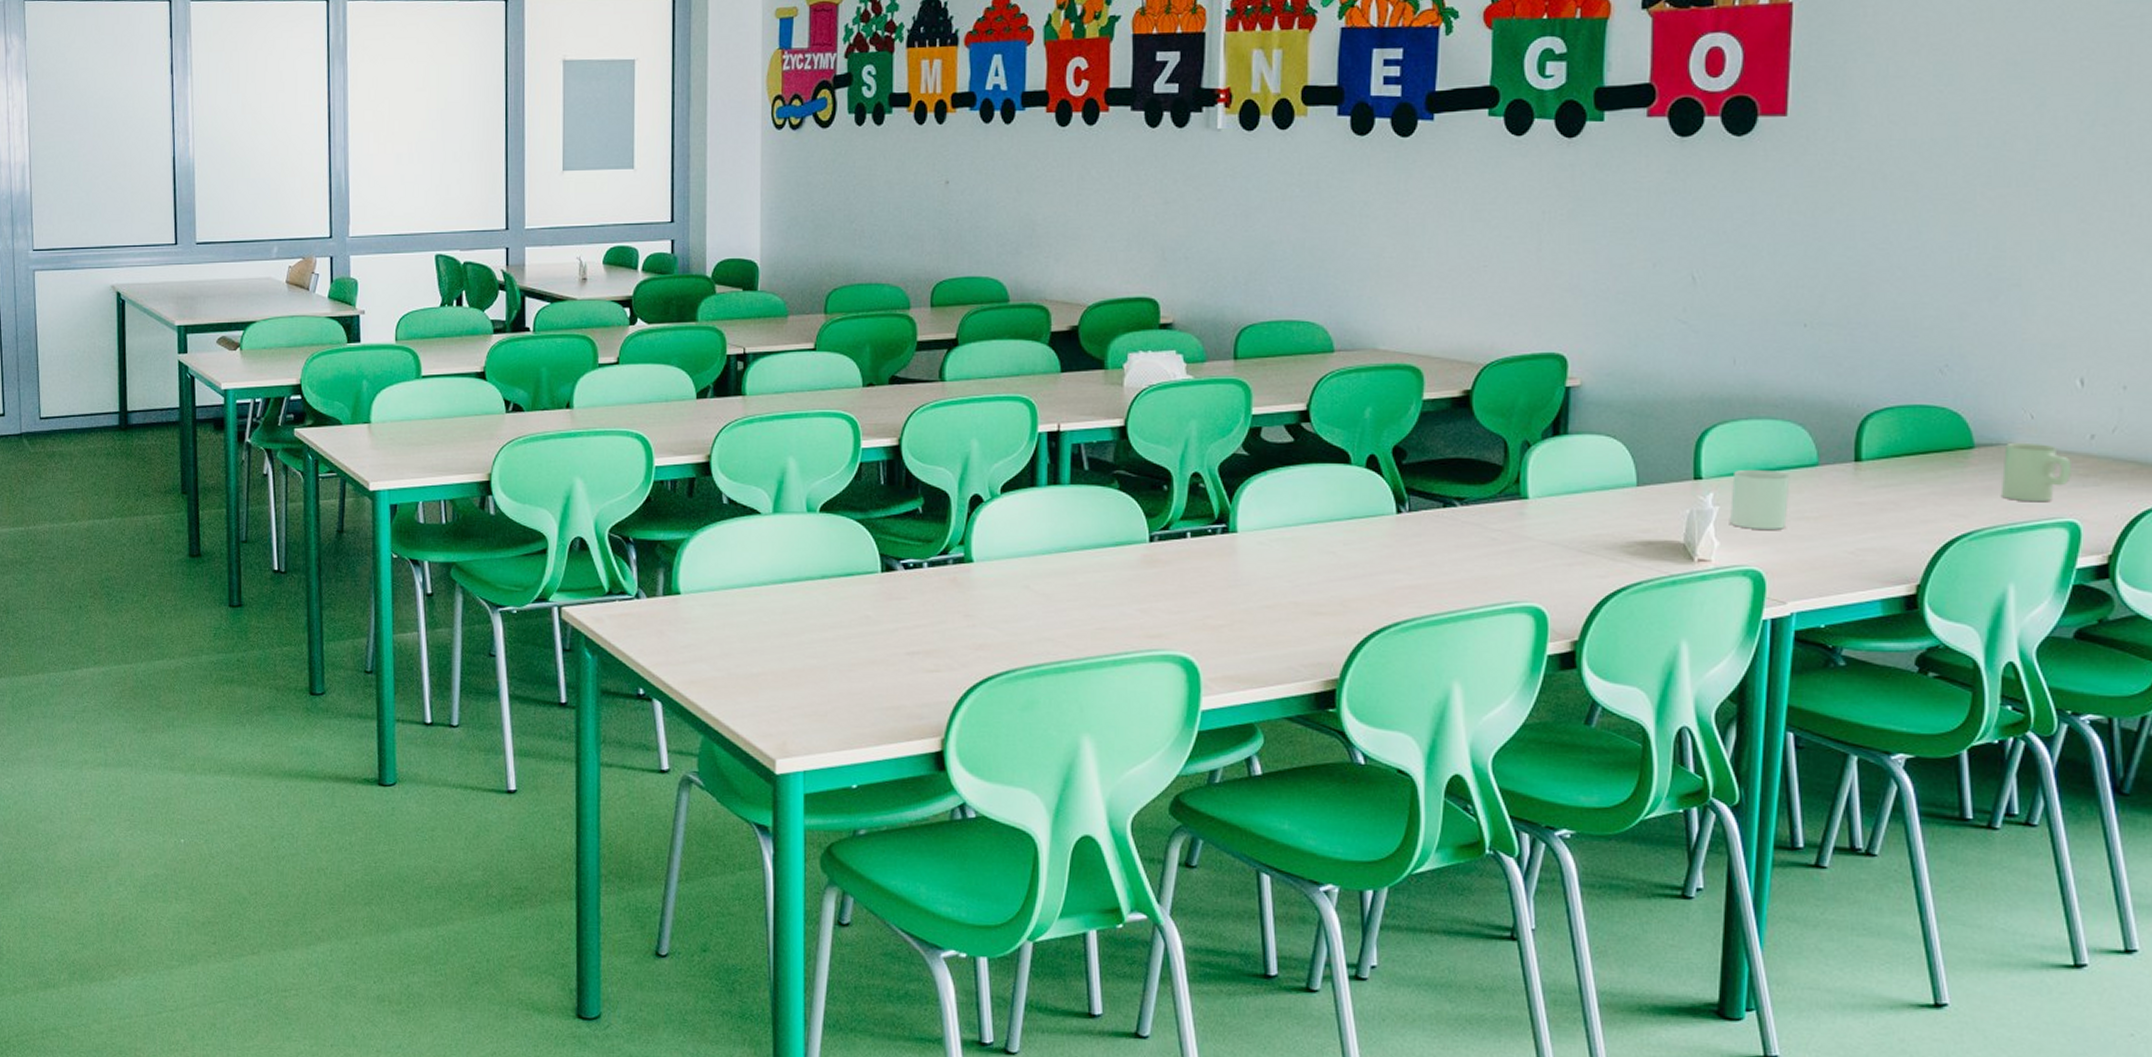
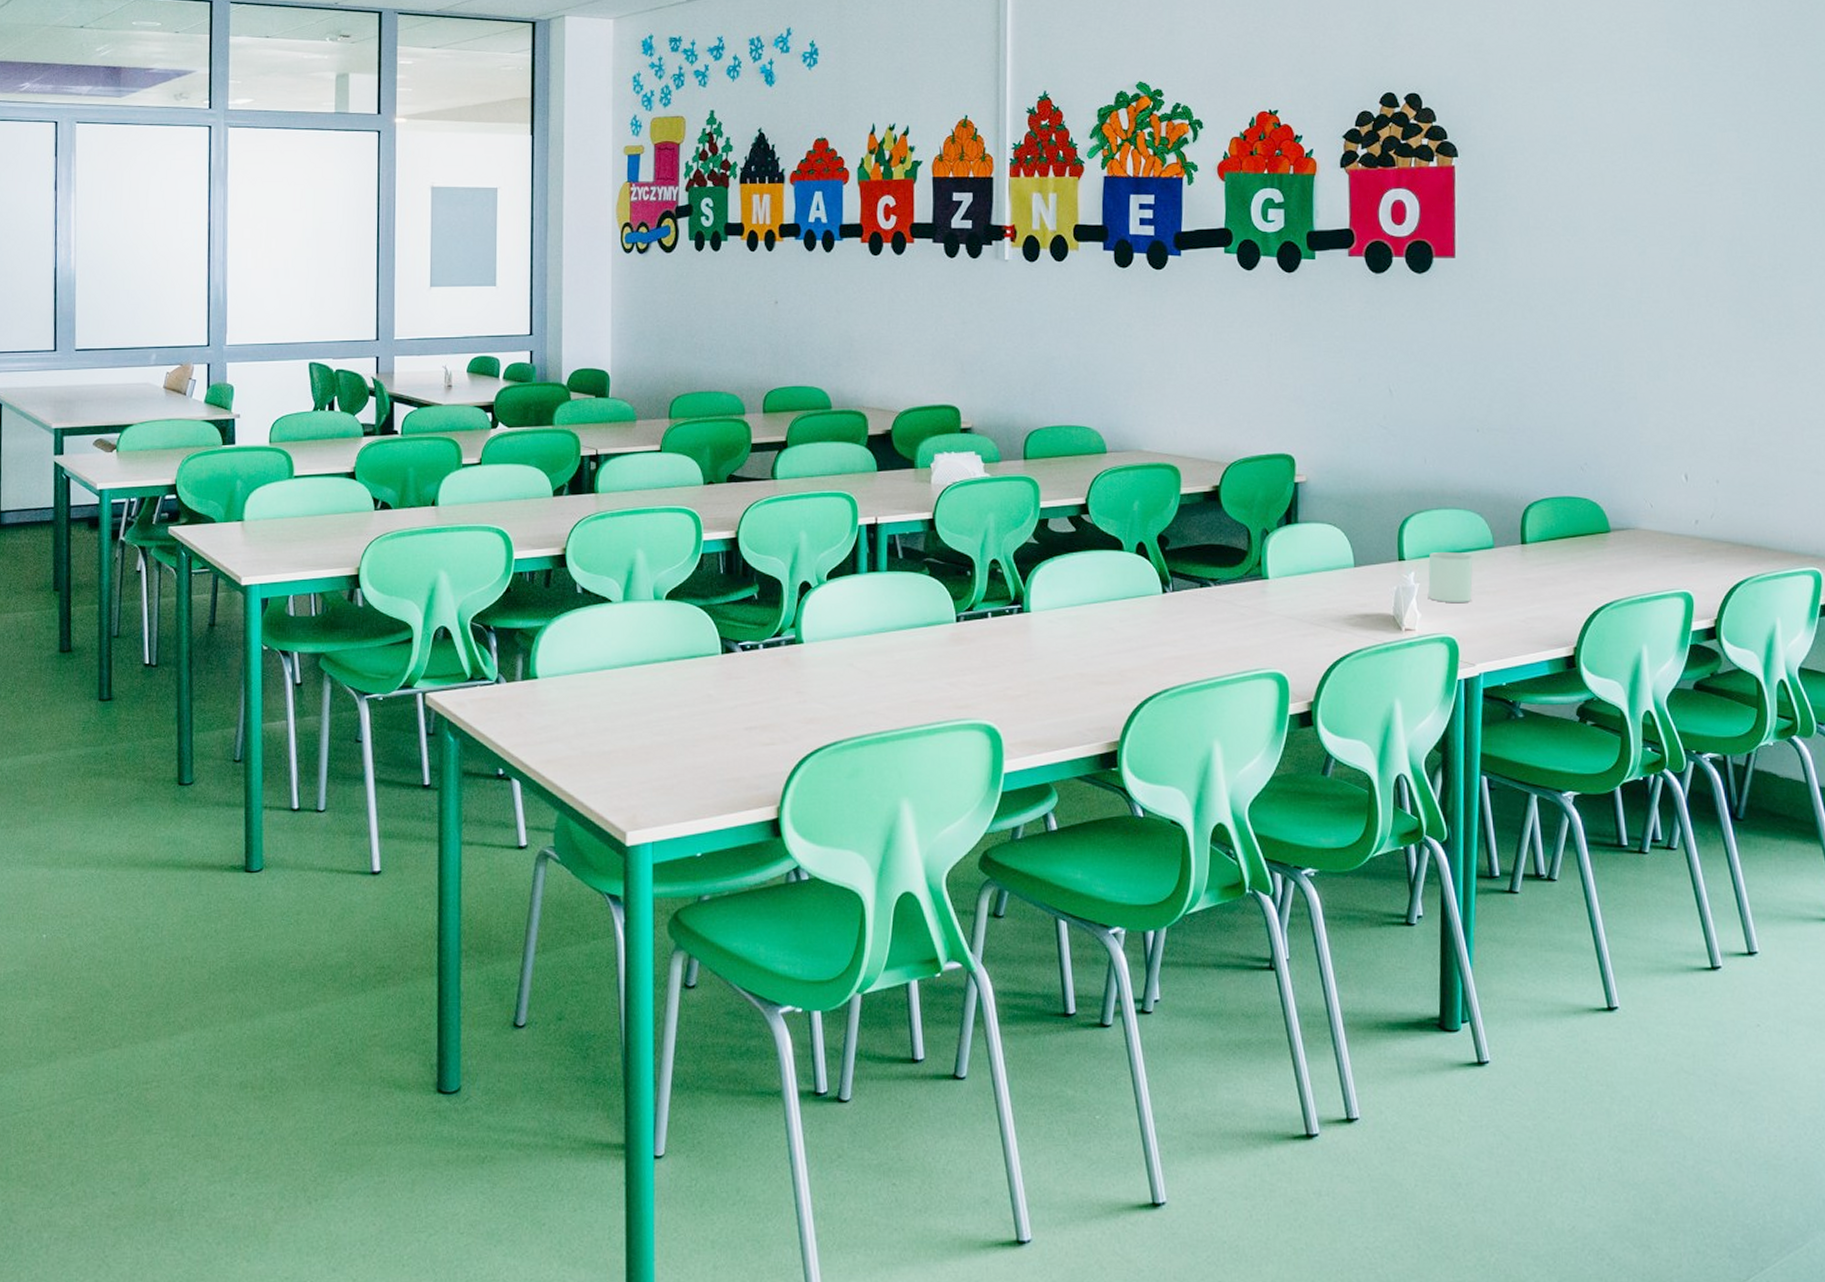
cup: present [2000,442,2071,502] -> none [1632,527,1683,577]

